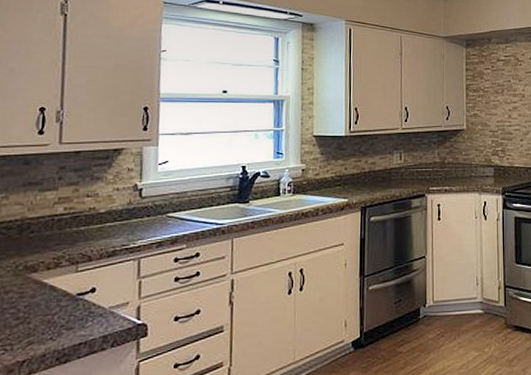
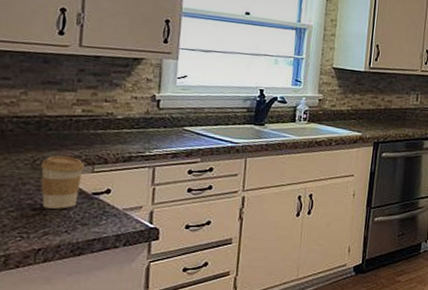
coffee cup: none [22,258,68,316] -> present [40,155,85,209]

